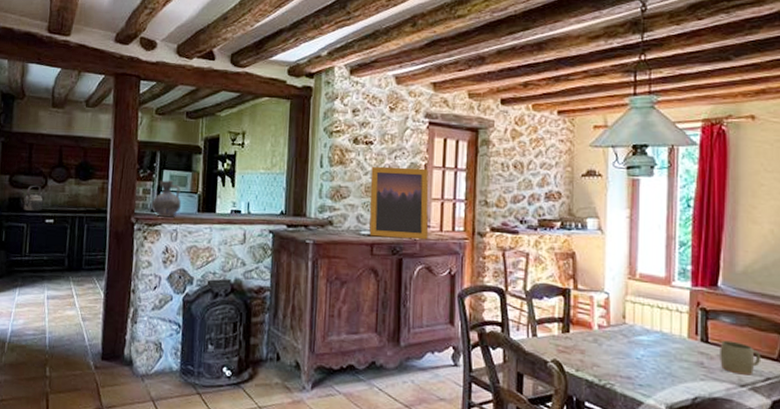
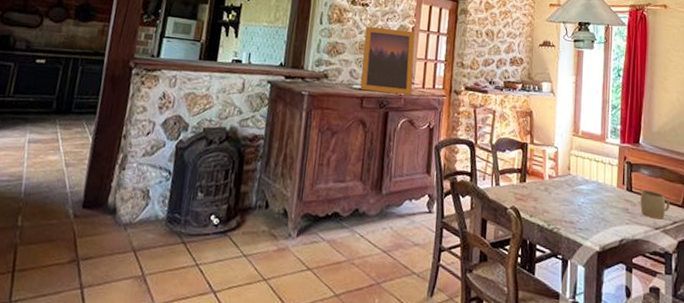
kettle: present [23,185,44,212] -> none [12,23,37,51]
ceramic jug: present [152,180,182,218] -> none [153,26,184,64]

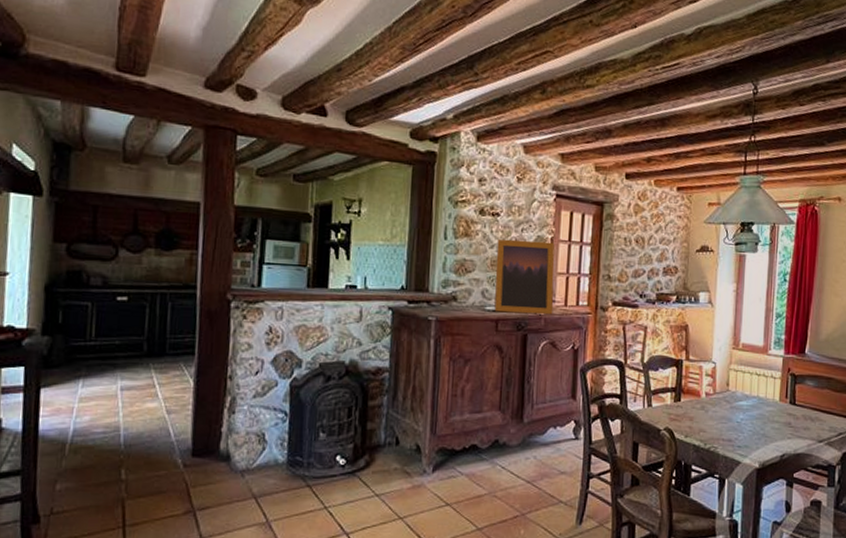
mug: present [640,189,671,220] -> none [804,402,836,432]

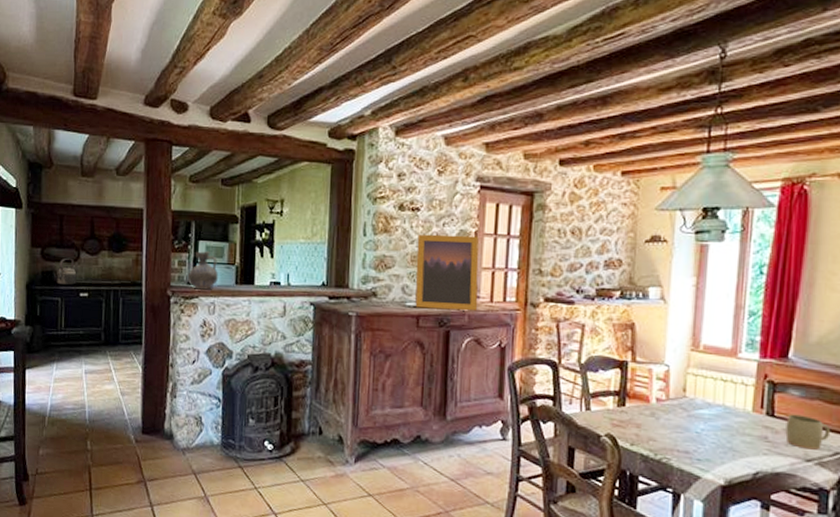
kettle: none [86,255,114,288] -> present [56,257,77,286]
ceramic jug: none [252,251,289,294] -> present [188,251,219,290]
mug: none [804,402,836,432] -> present [785,414,831,450]

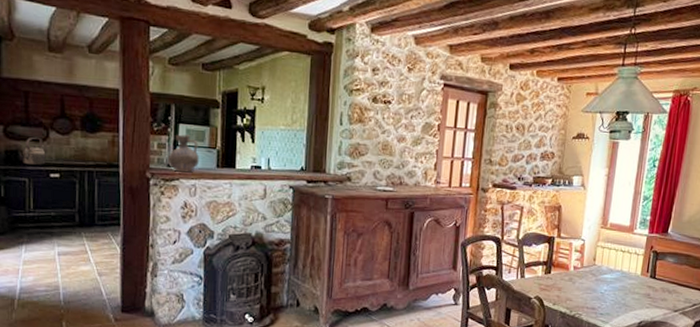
picture frame: present [415,234,479,311] -> none [385,125,441,195]
mug: present [785,414,831,450] -> none [662,276,692,303]

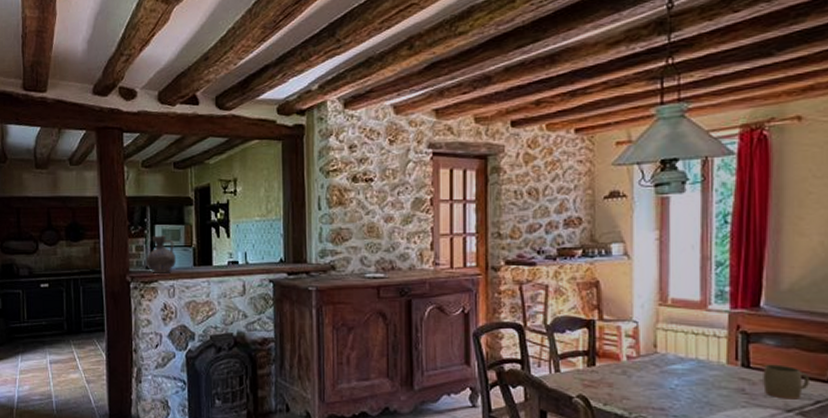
kettle: present [23,136,46,166] -> none [17,250,36,277]
mug: none [662,276,692,303] -> present [763,364,811,400]

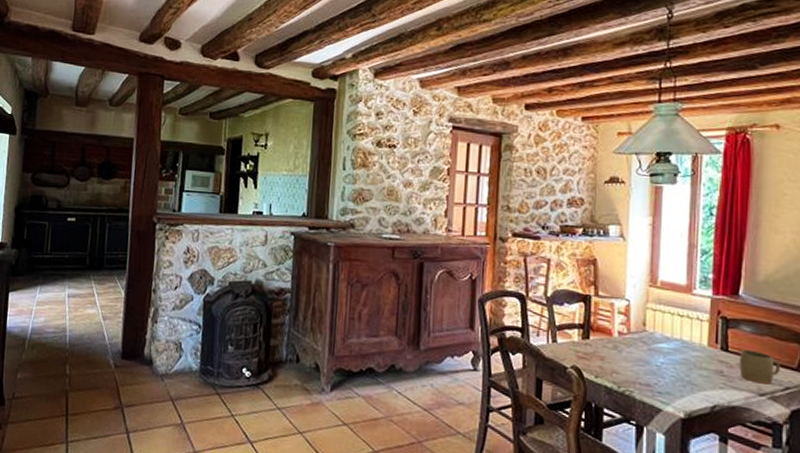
ceramic jug: present [146,235,177,273] -> none [174,180,204,218]

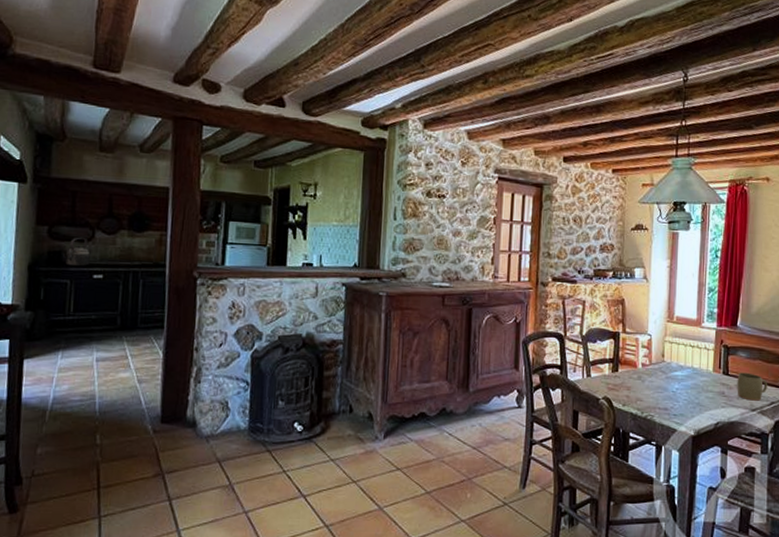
kettle: none [45,183,66,210] -> present [65,237,91,267]

